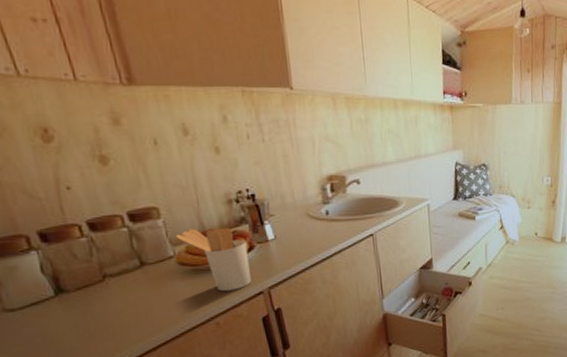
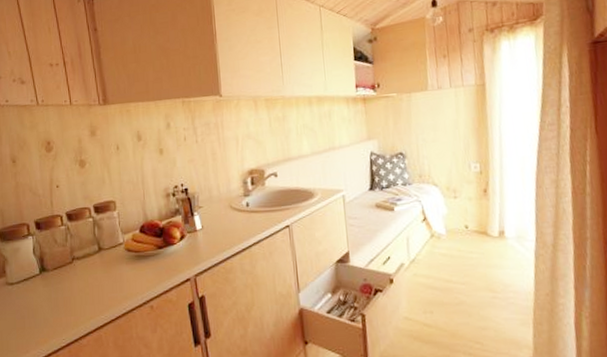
utensil holder: present [176,227,251,292] -> none [126,218,181,277]

